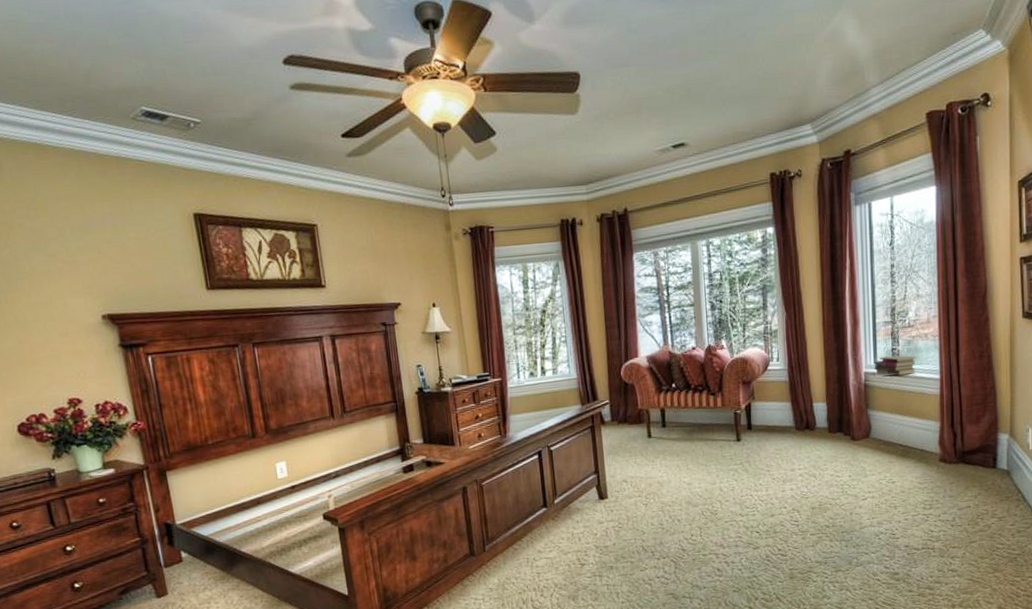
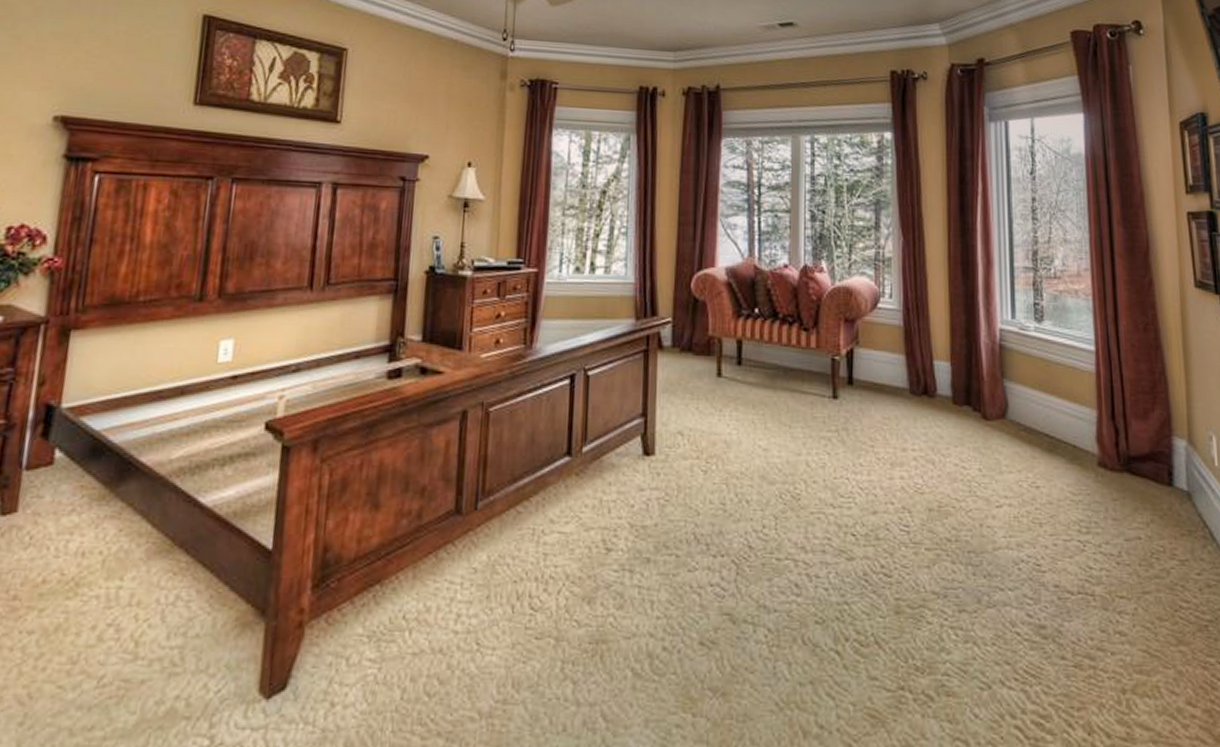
books: present [874,355,917,376] -> none [1011,312,1066,341]

